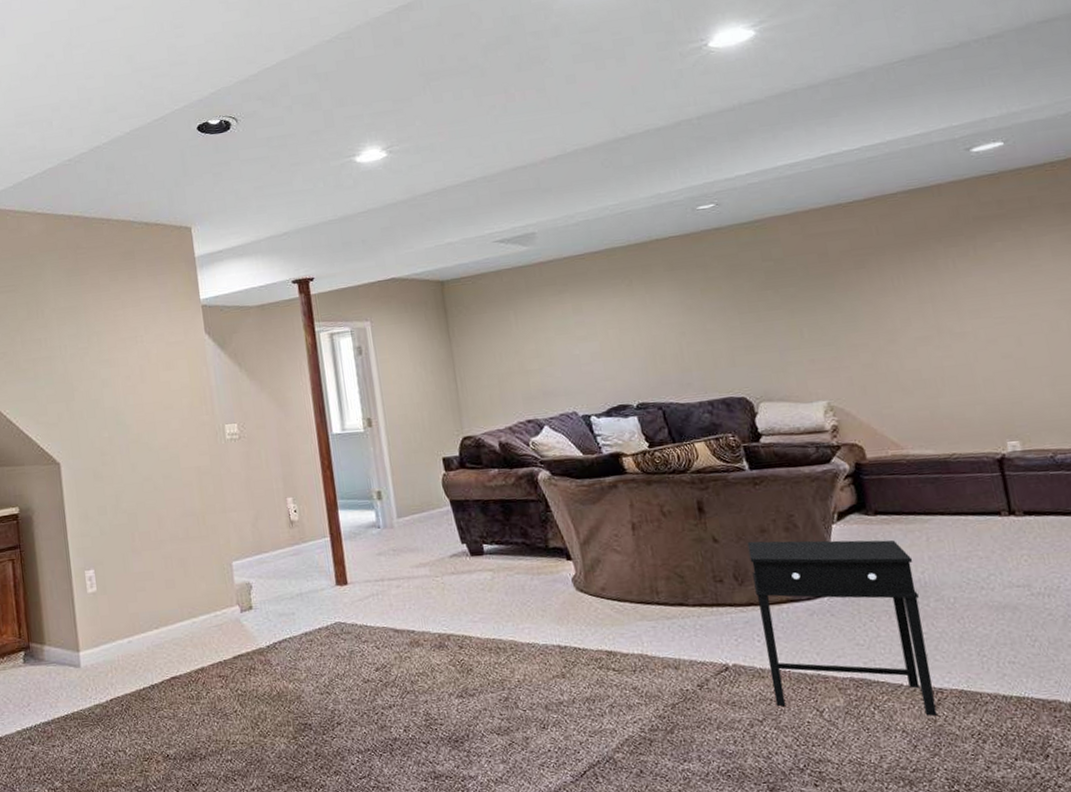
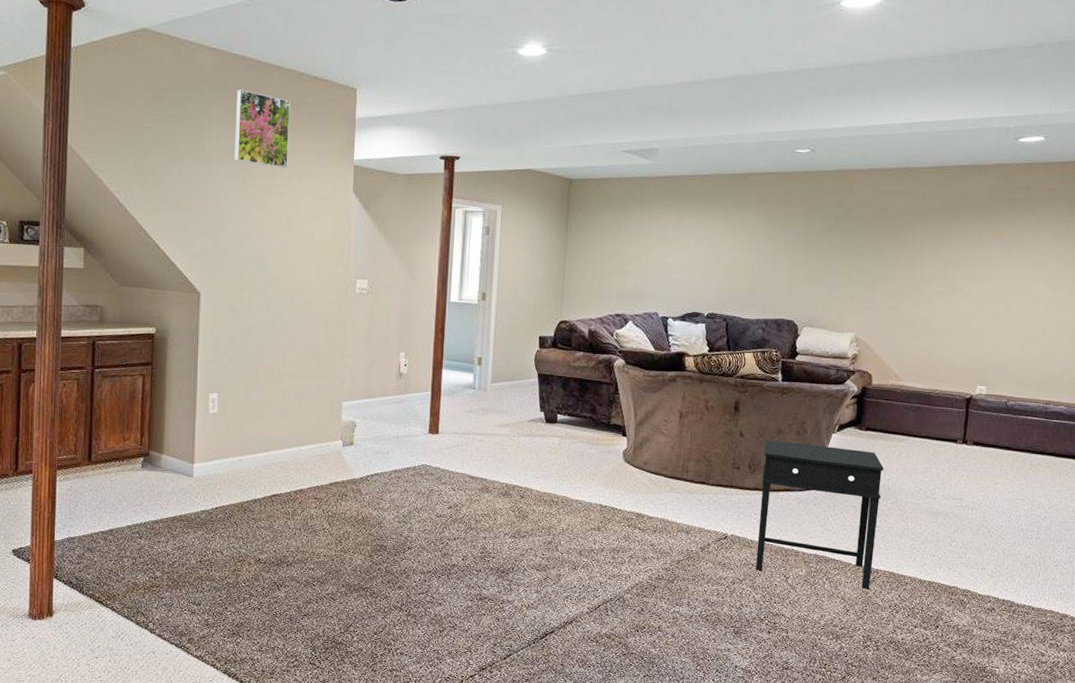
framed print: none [67,248,132,322] -> present [234,90,291,168]

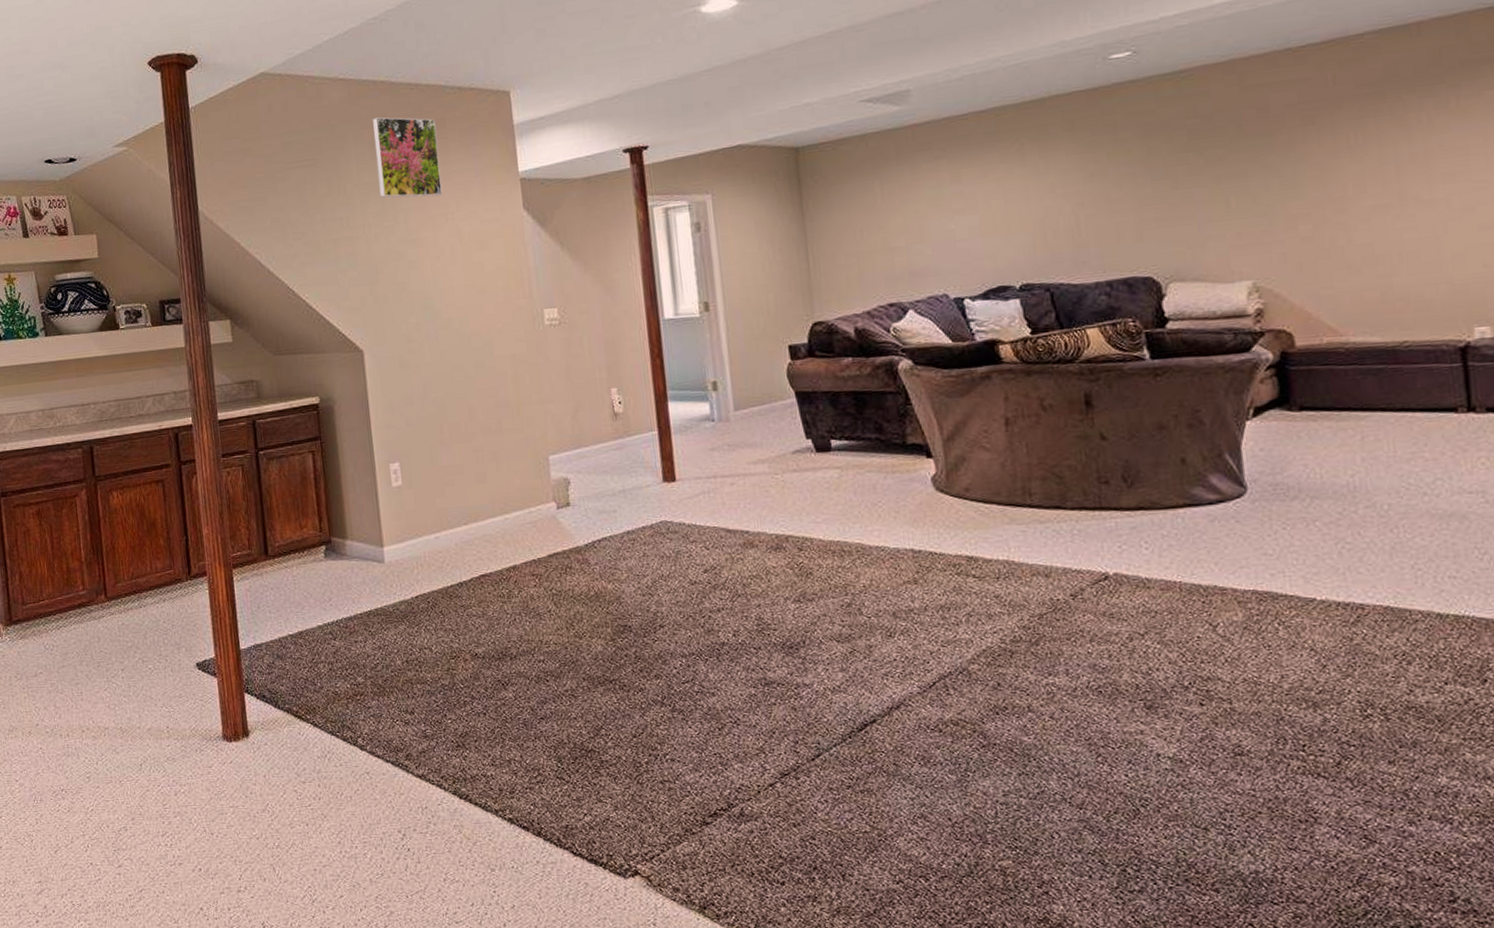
side table: present [755,439,884,589] -> none [1141,438,1355,634]

